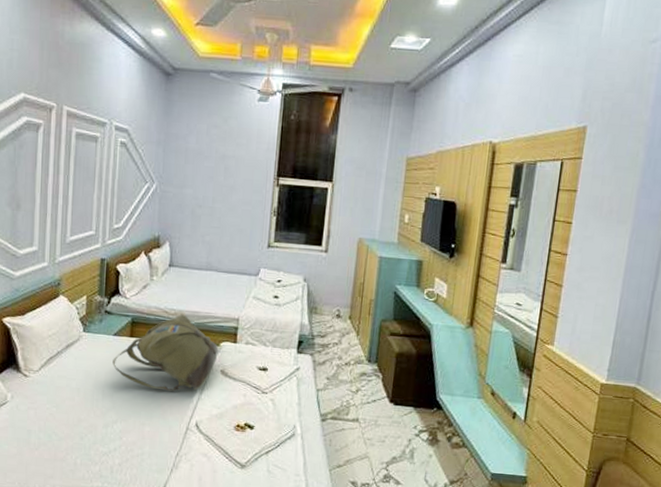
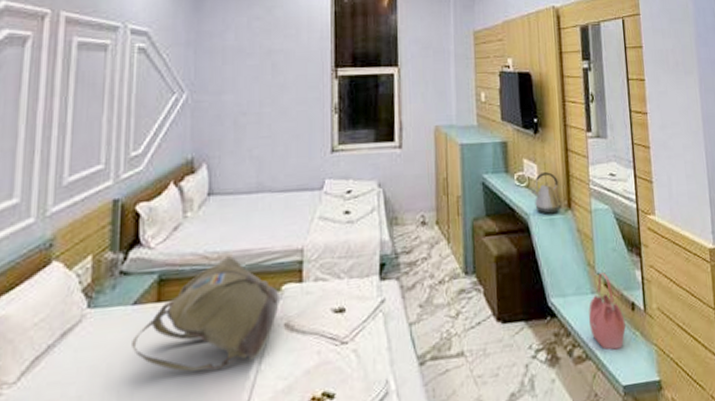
kettle: none [438,292,465,328] -> present [531,172,561,214]
handbag: none [470,383,504,445] -> present [588,272,626,350]

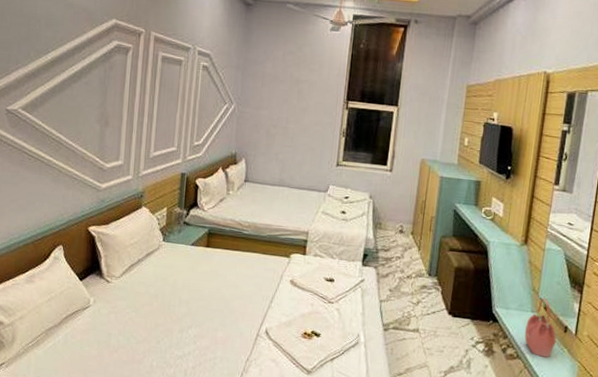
backpack: present [132,256,279,372] -> none [189,226,289,300]
kettle: present [531,172,561,214] -> none [495,211,520,245]

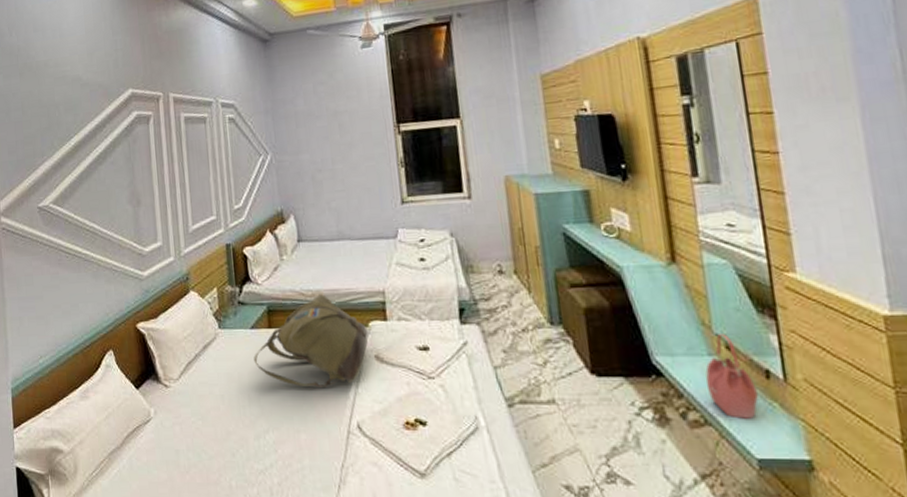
backpack: none [189,226,289,300] -> present [254,294,369,389]

